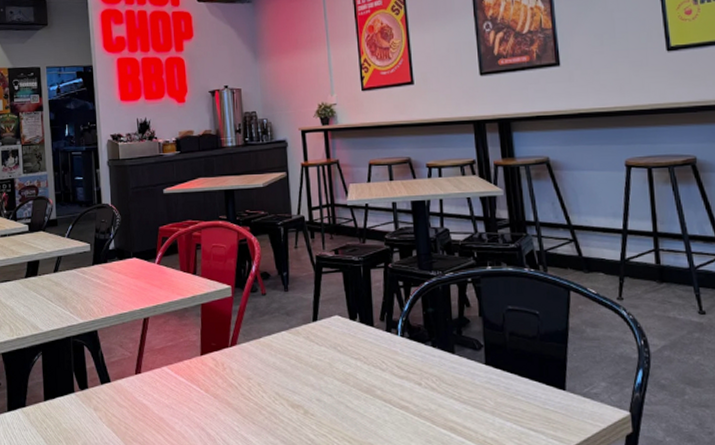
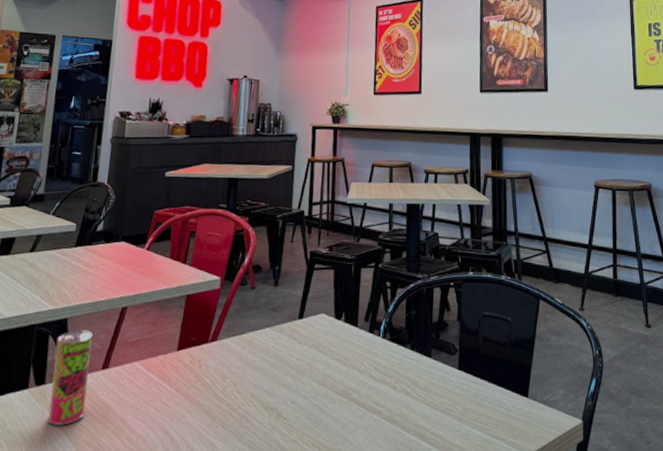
beverage can: none [91,340,128,424] -> present [47,330,93,425]

